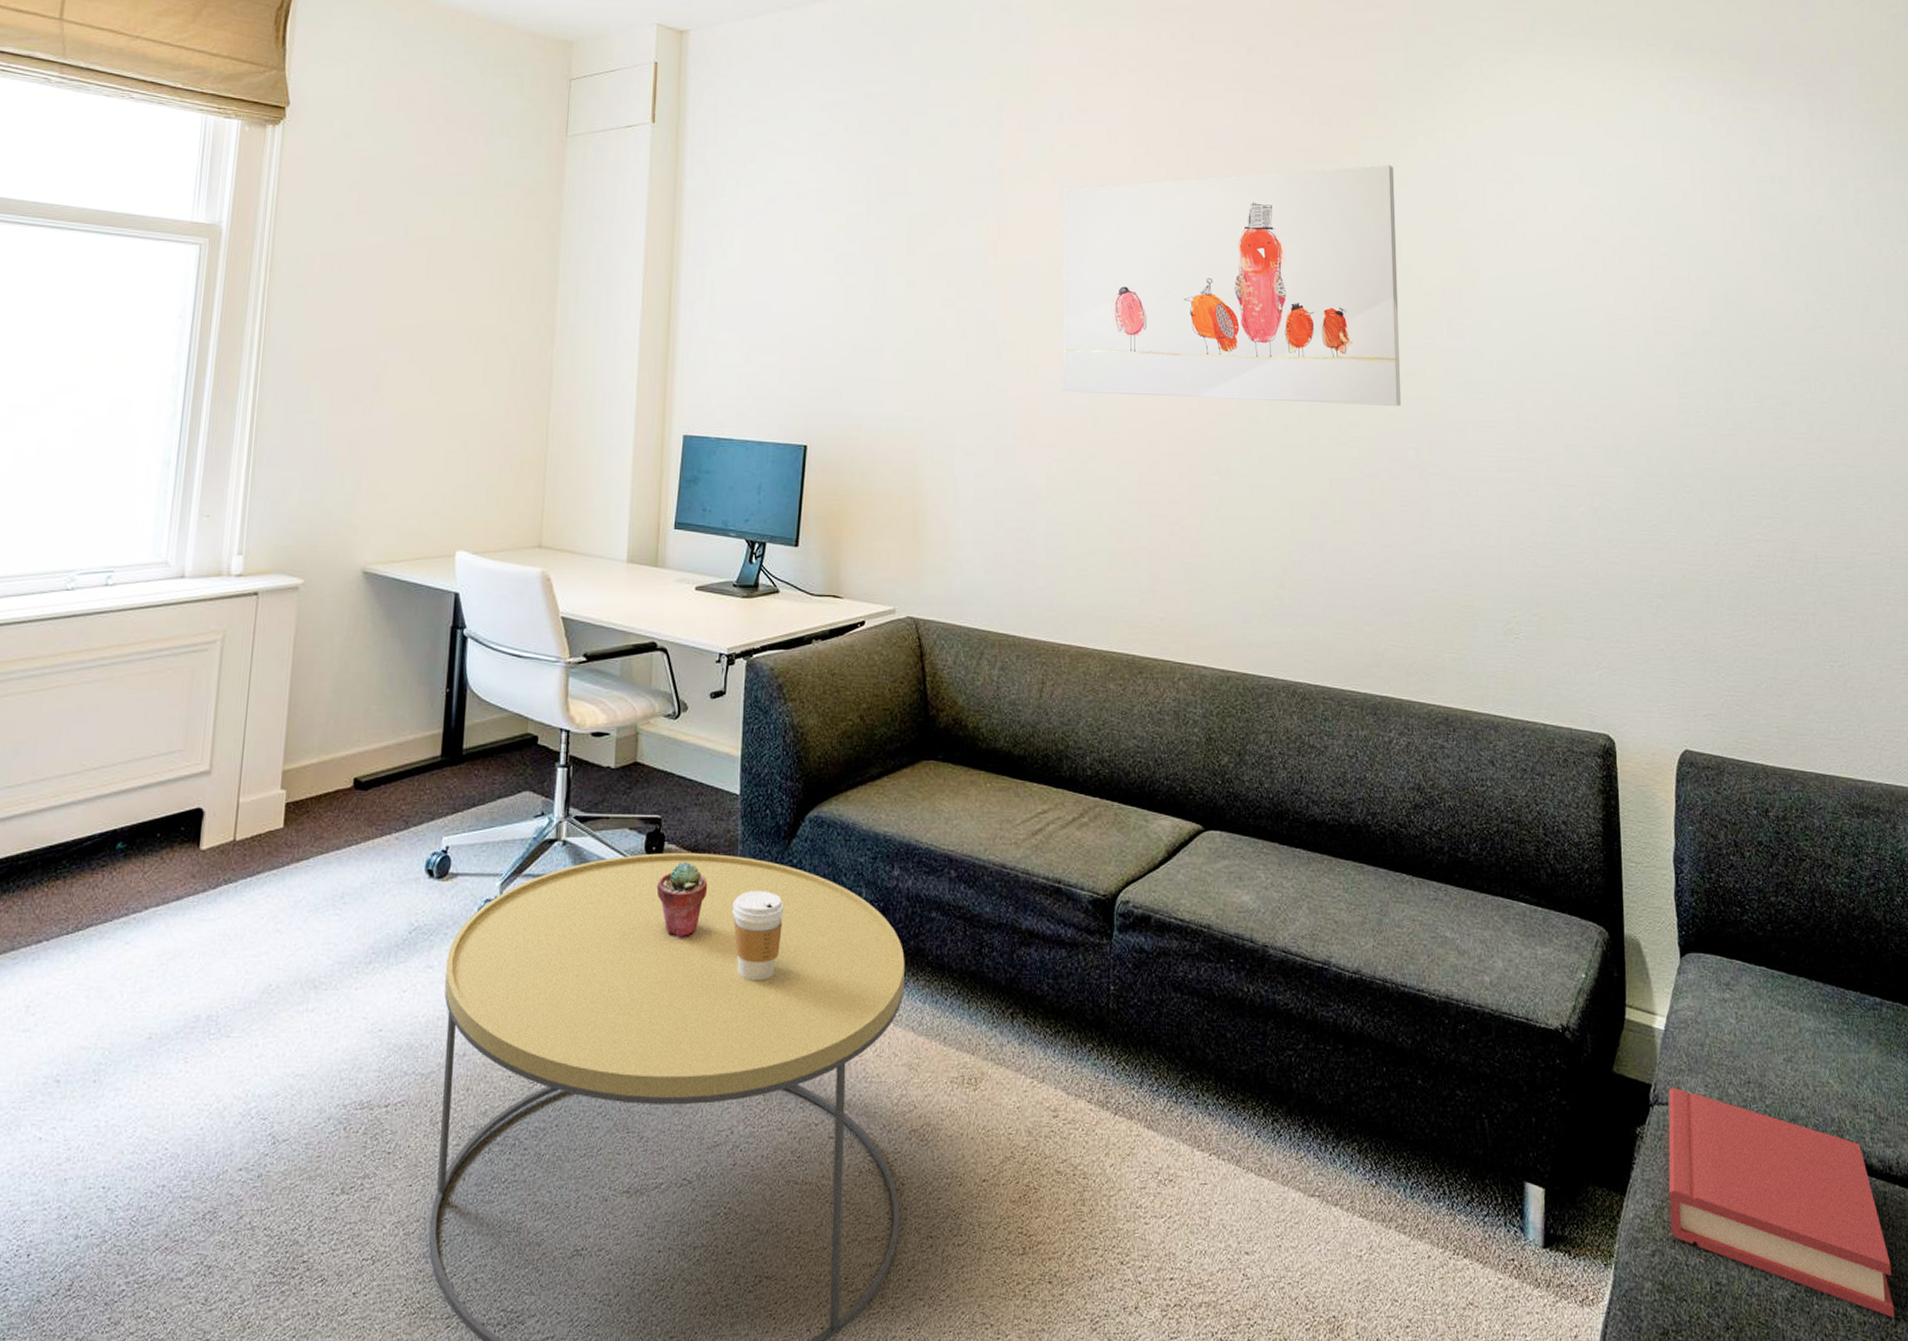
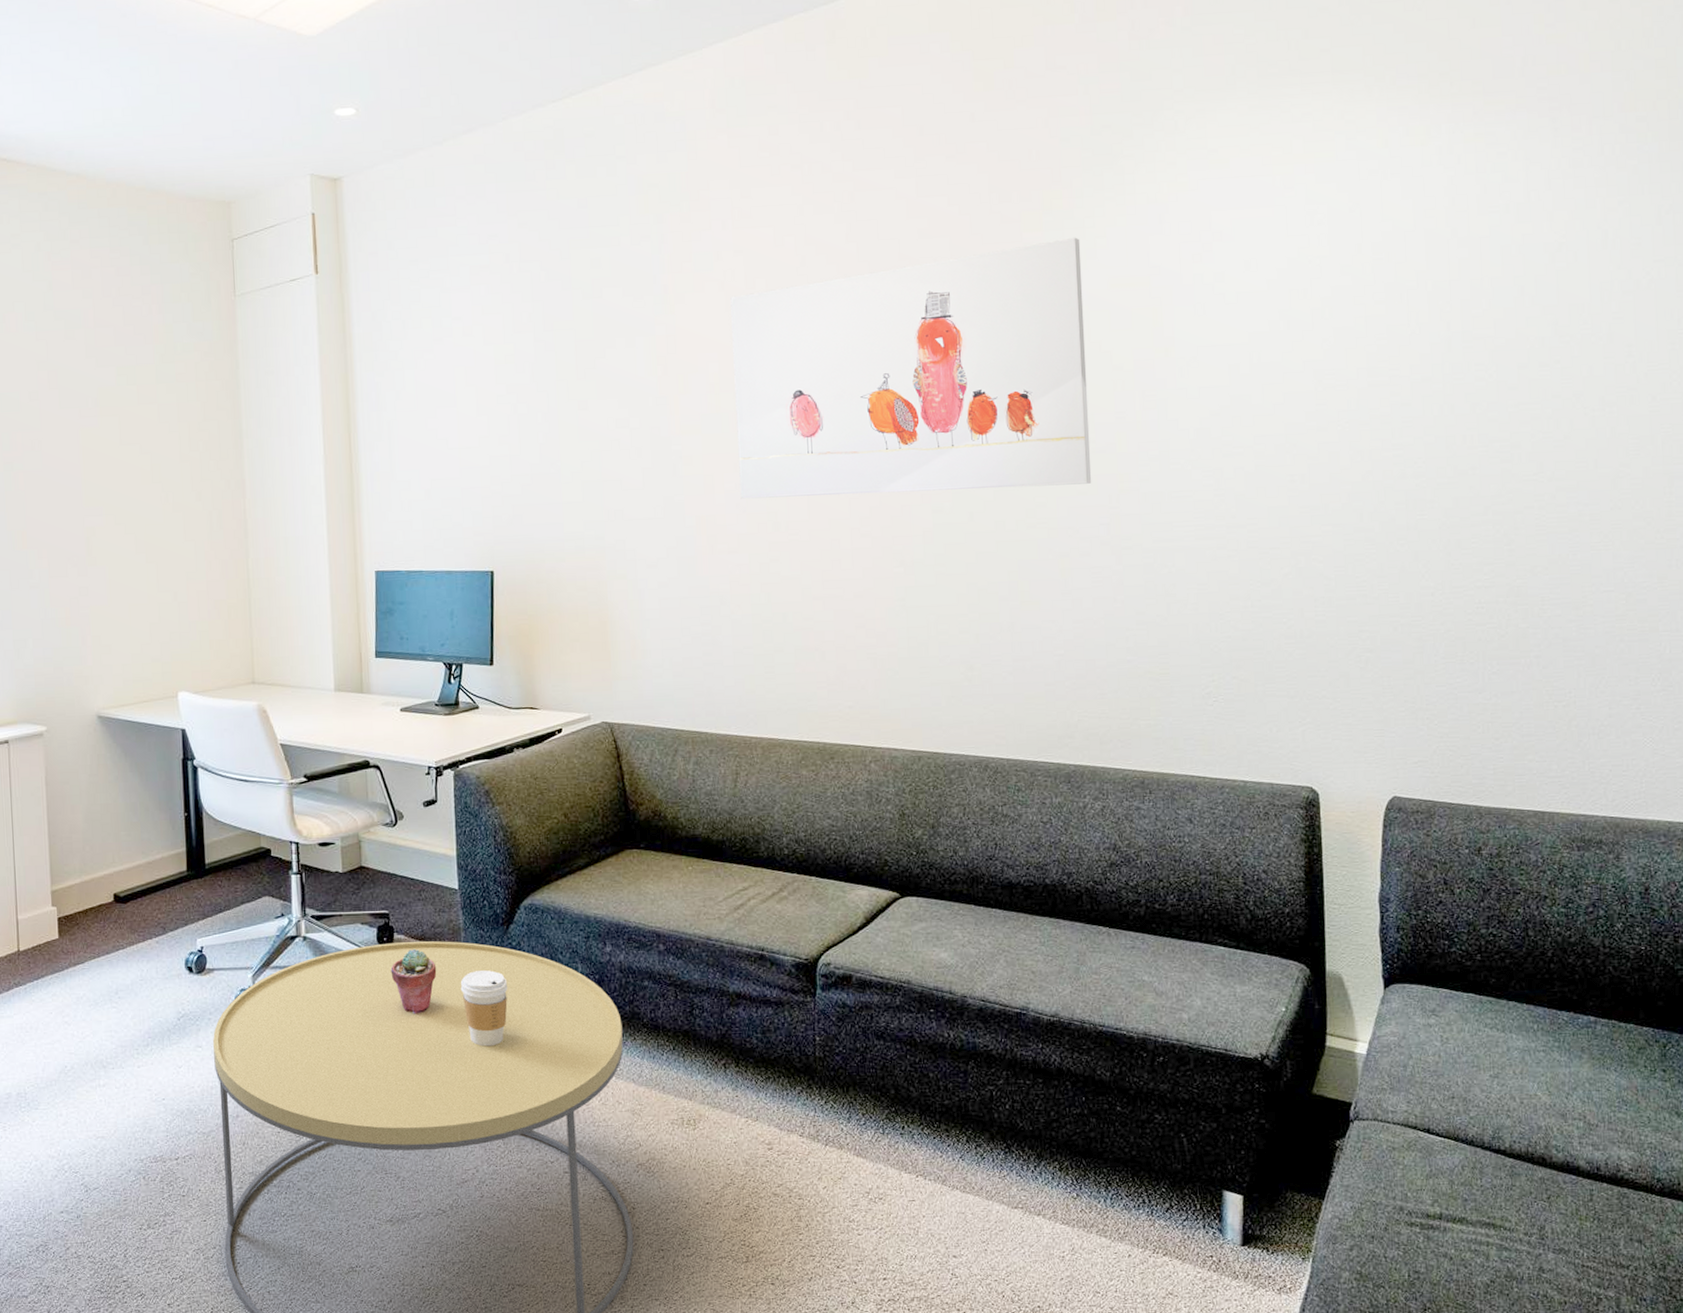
hardback book: present [1668,1088,1895,1318] -> none [1368,1105,1597,1298]

